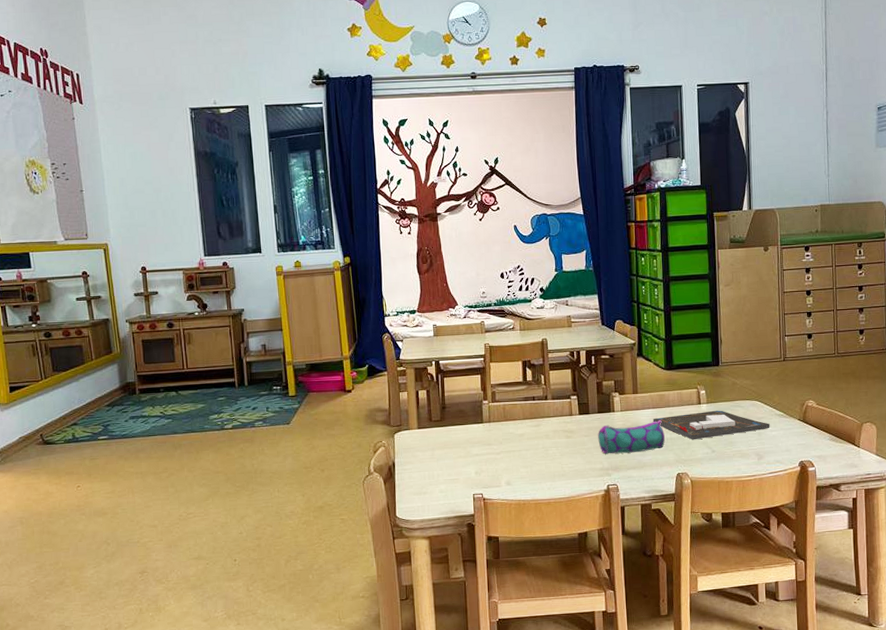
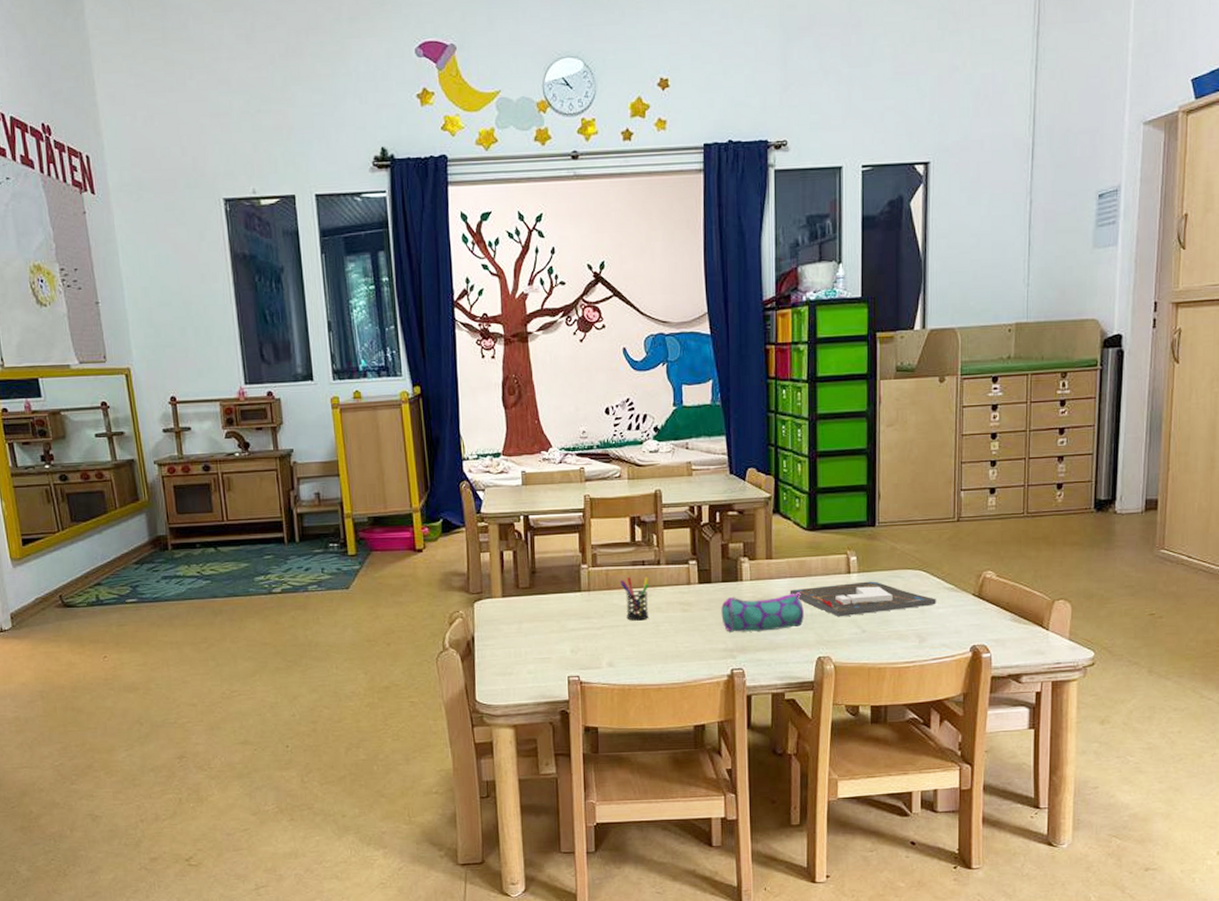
pen holder: none [514,409,538,447] -> present [619,576,648,621]

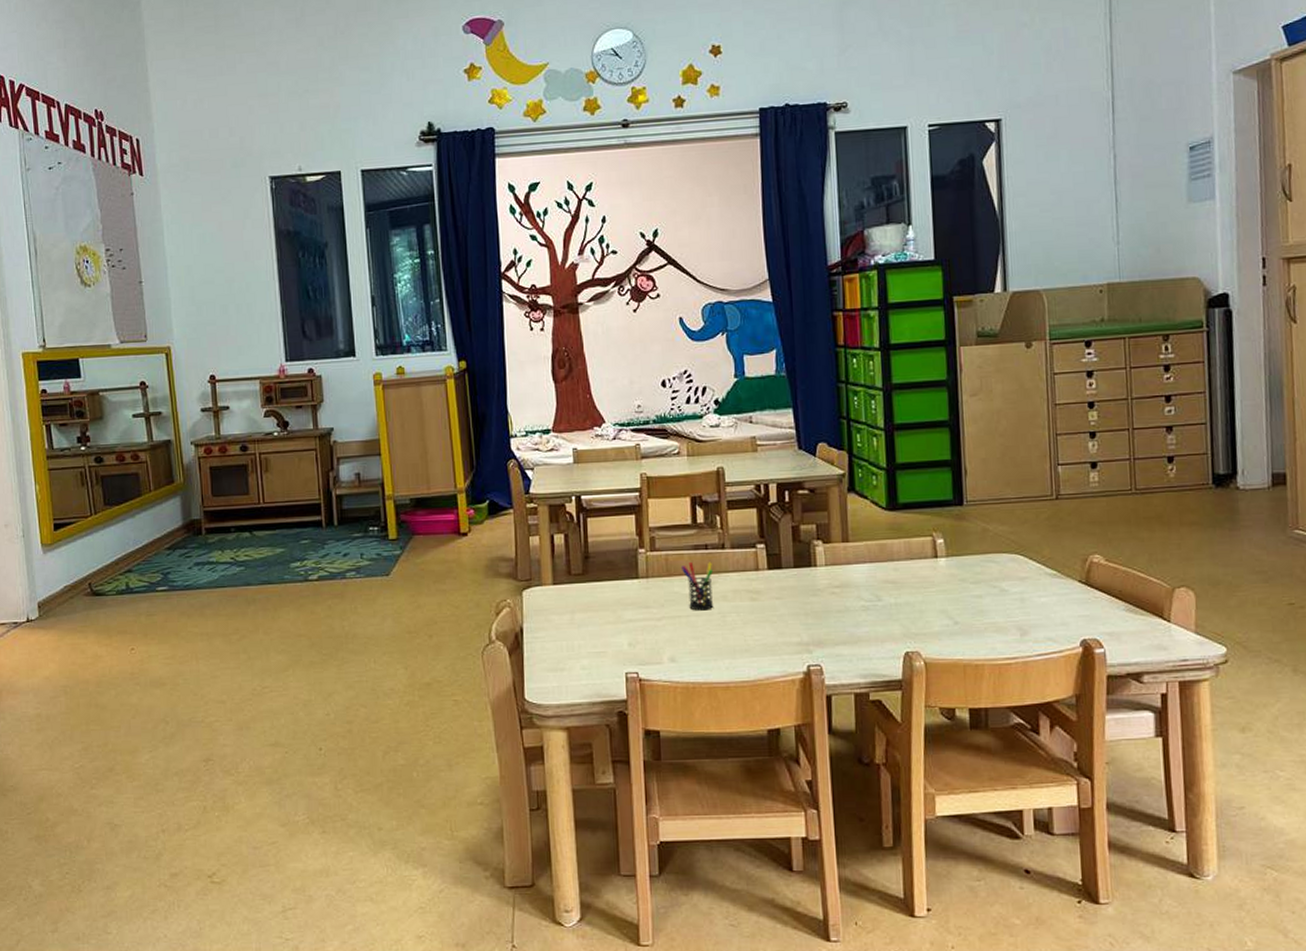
pencil case: present [721,591,804,632] -> none [794,578,887,624]
board game: present [789,581,936,617] -> none [870,566,1038,607]

